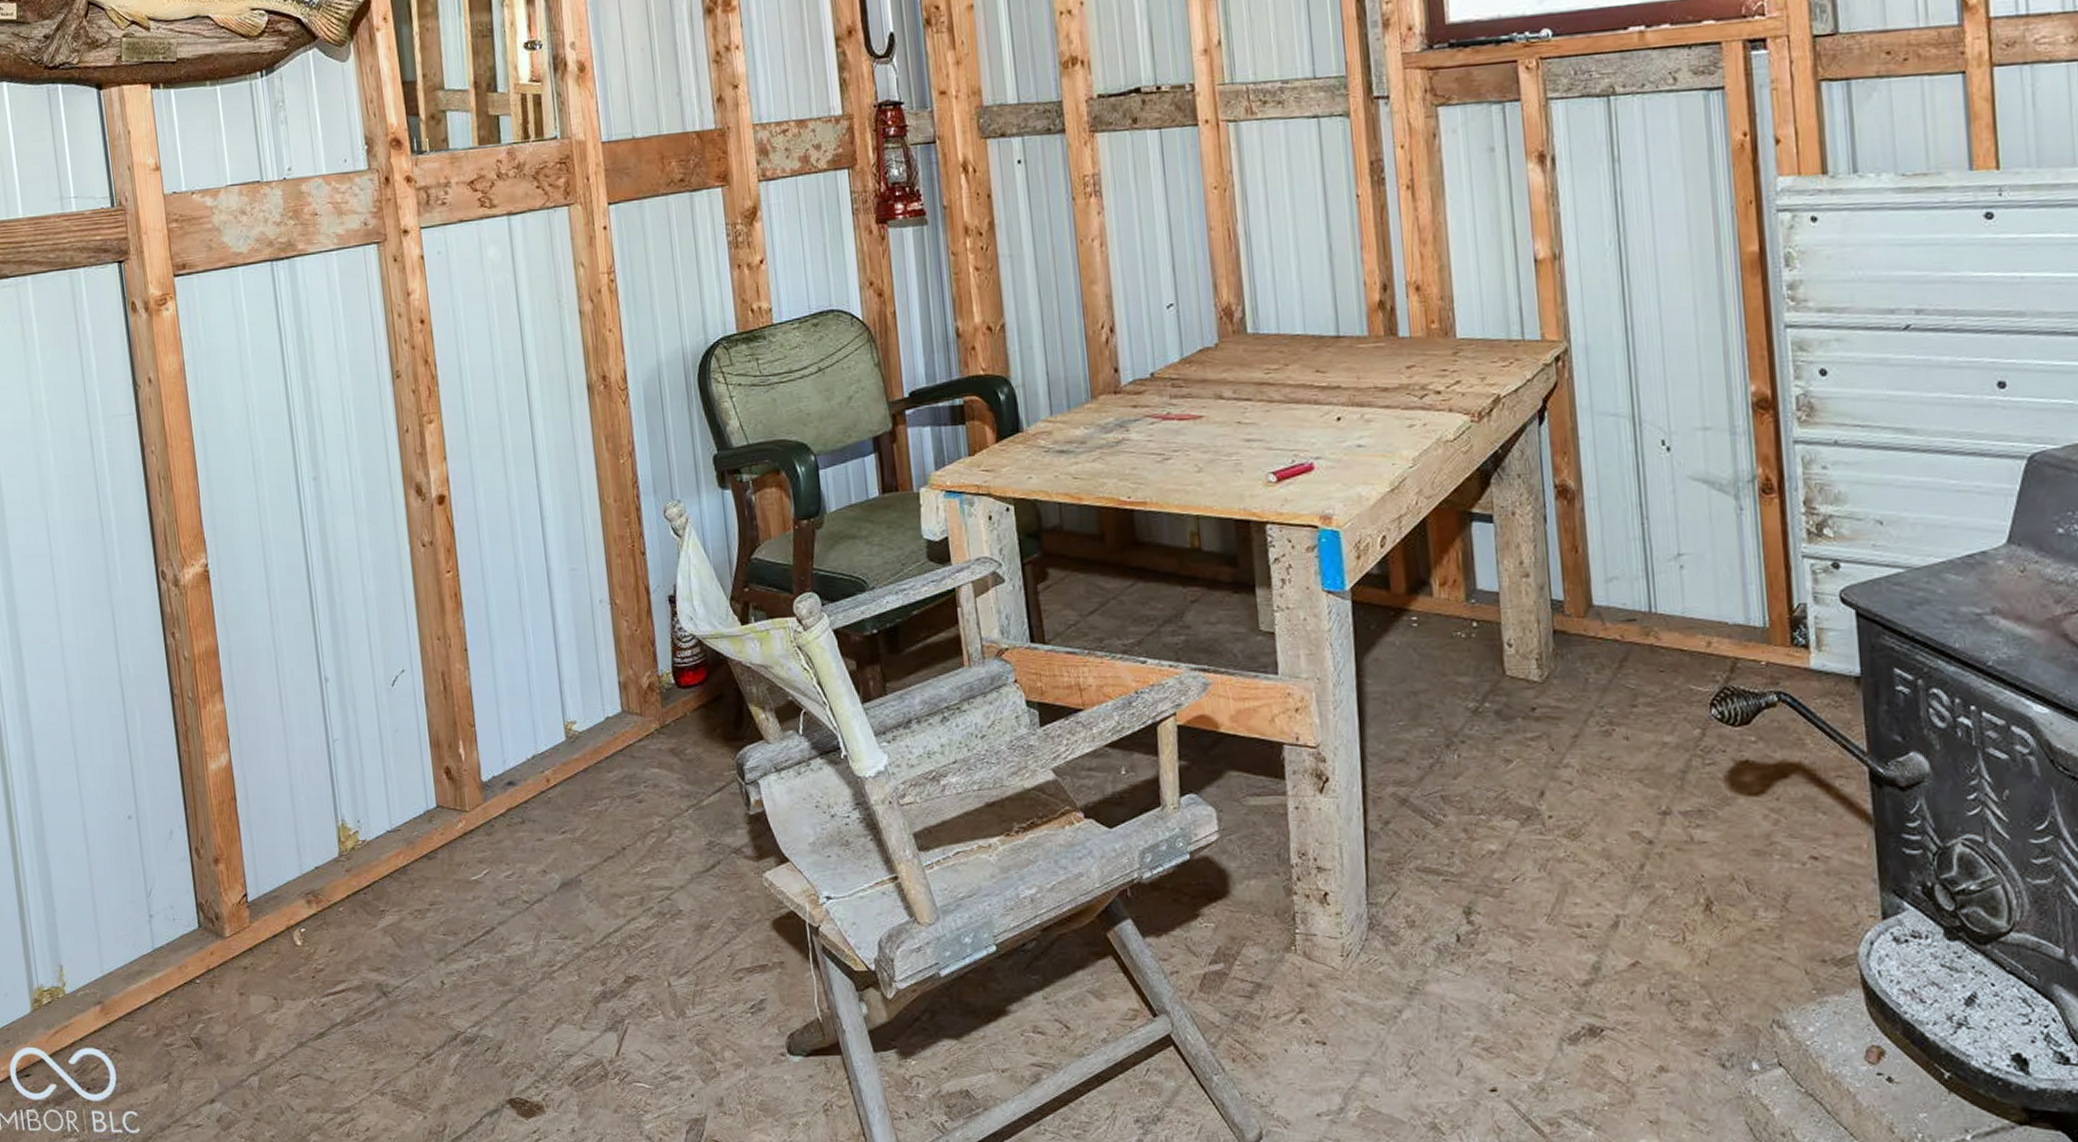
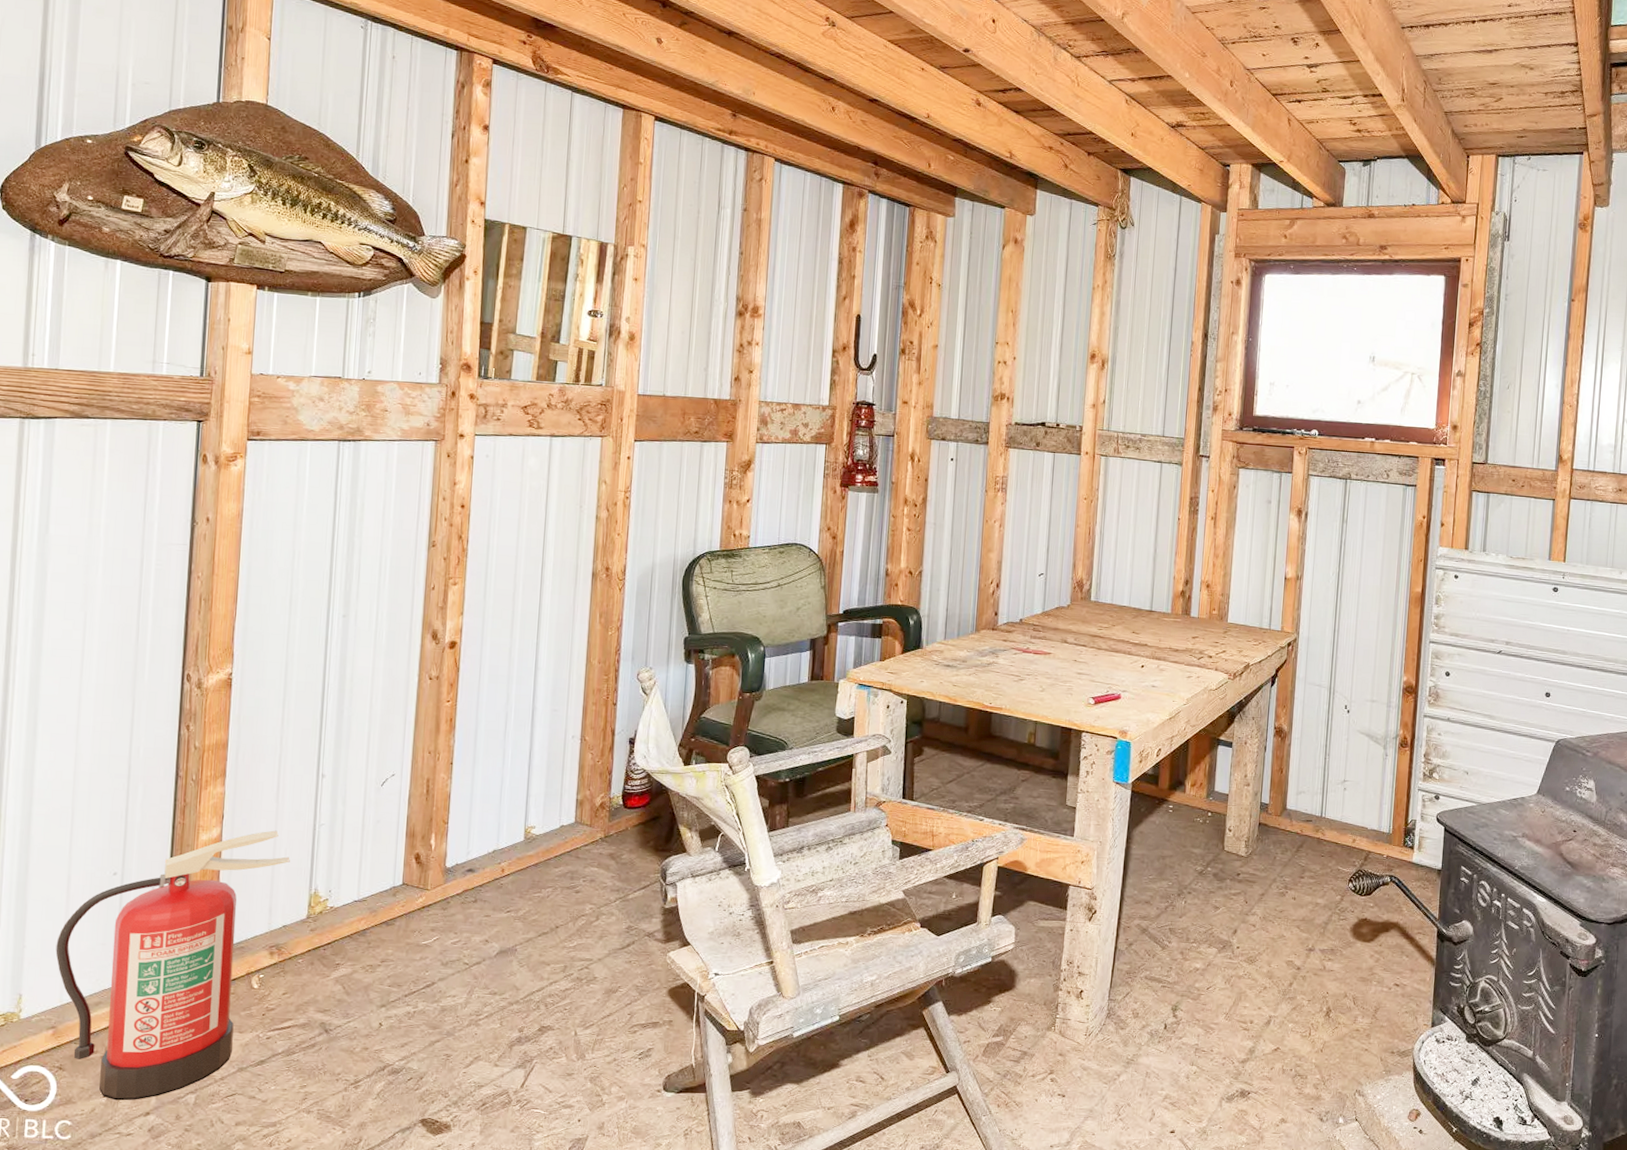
fire extinguisher: none [85,751,309,1086] -> present [55,830,290,1101]

